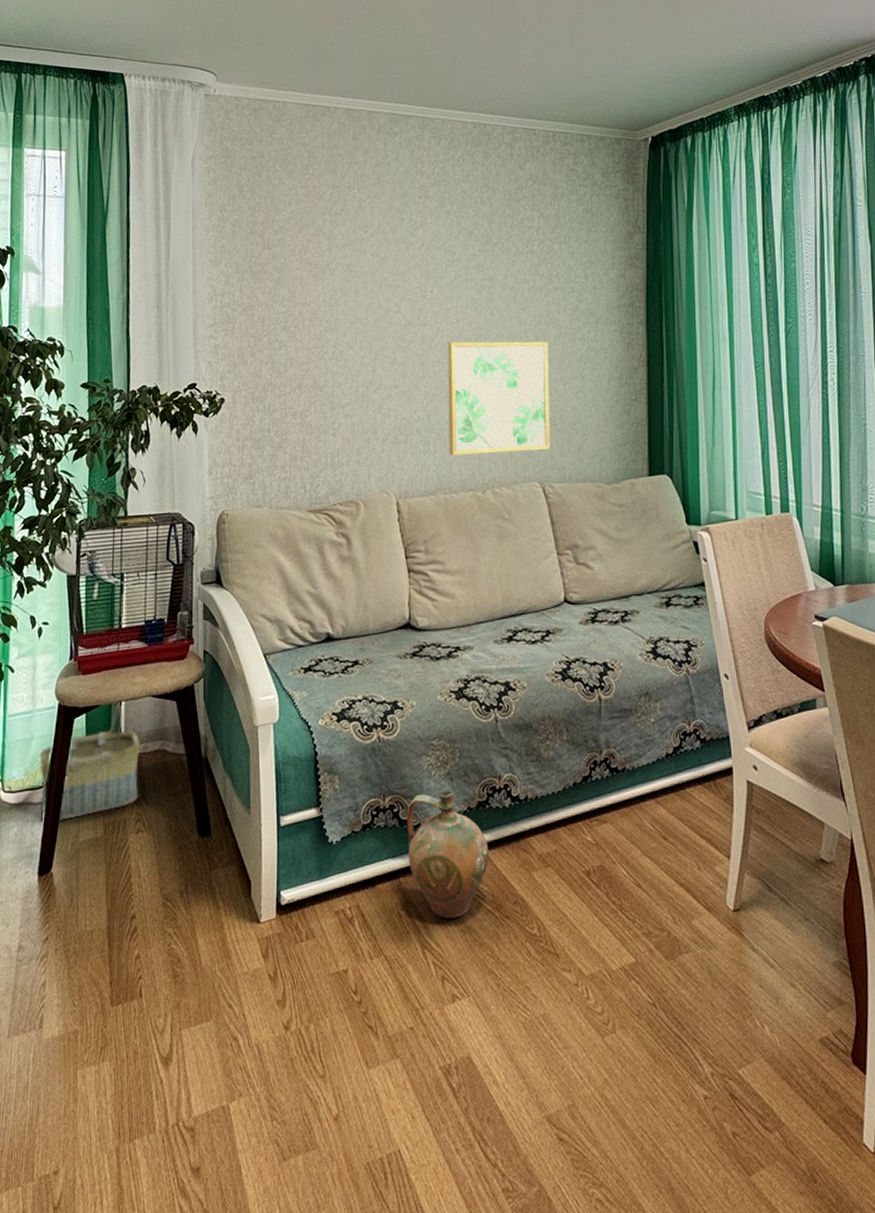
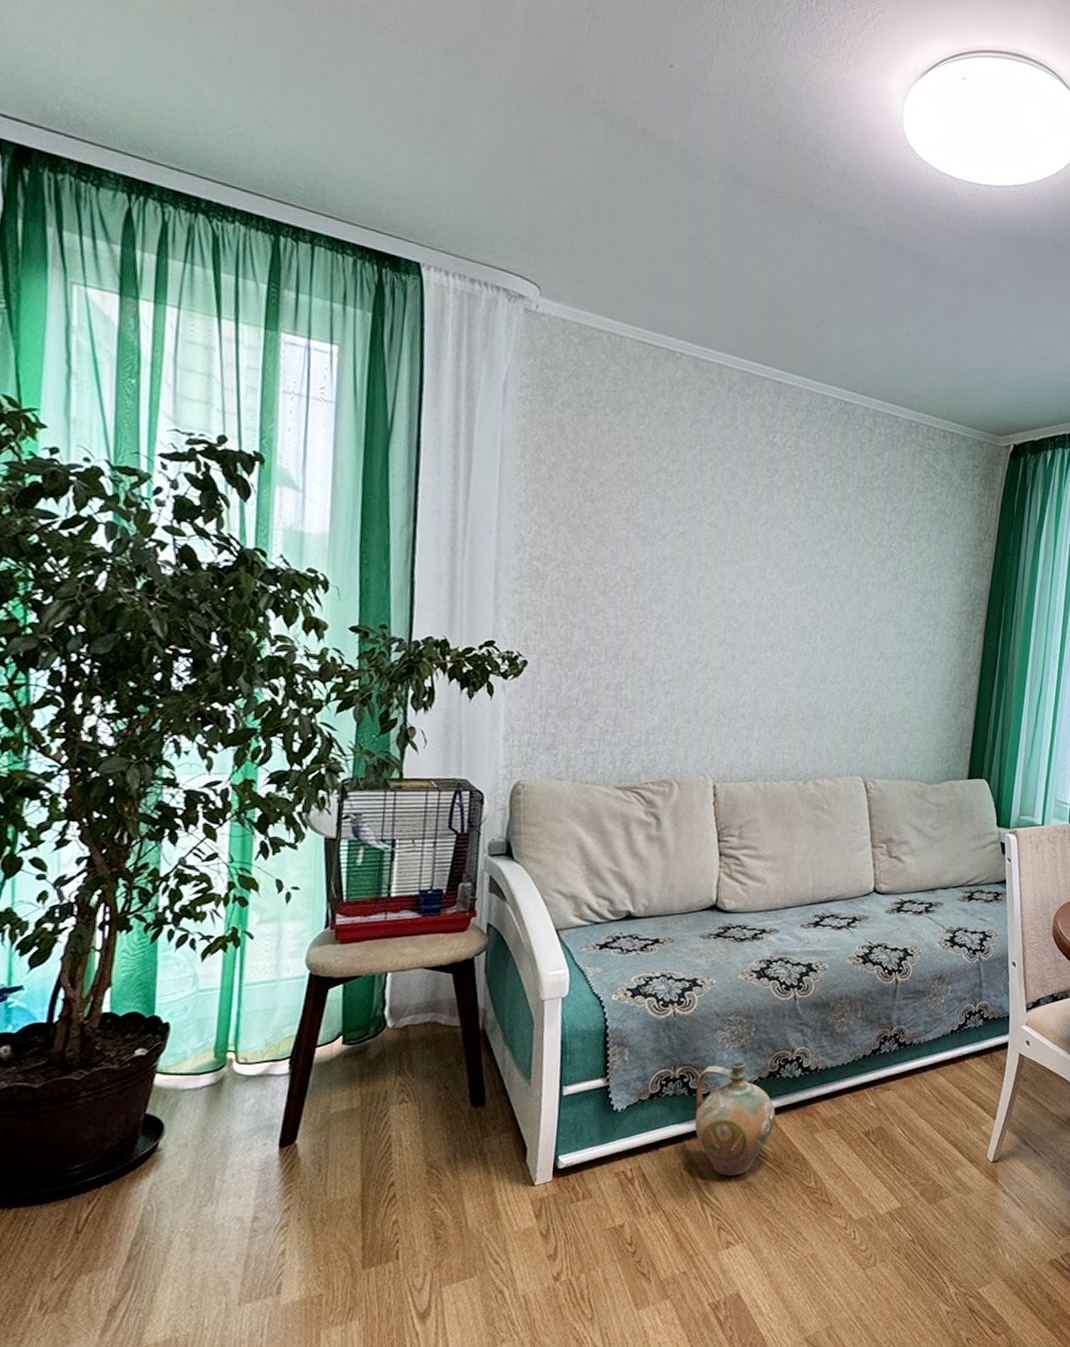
basket: present [40,702,141,821] -> none [284,973,409,1093]
wall art: present [448,341,551,455] -> none [773,628,887,746]

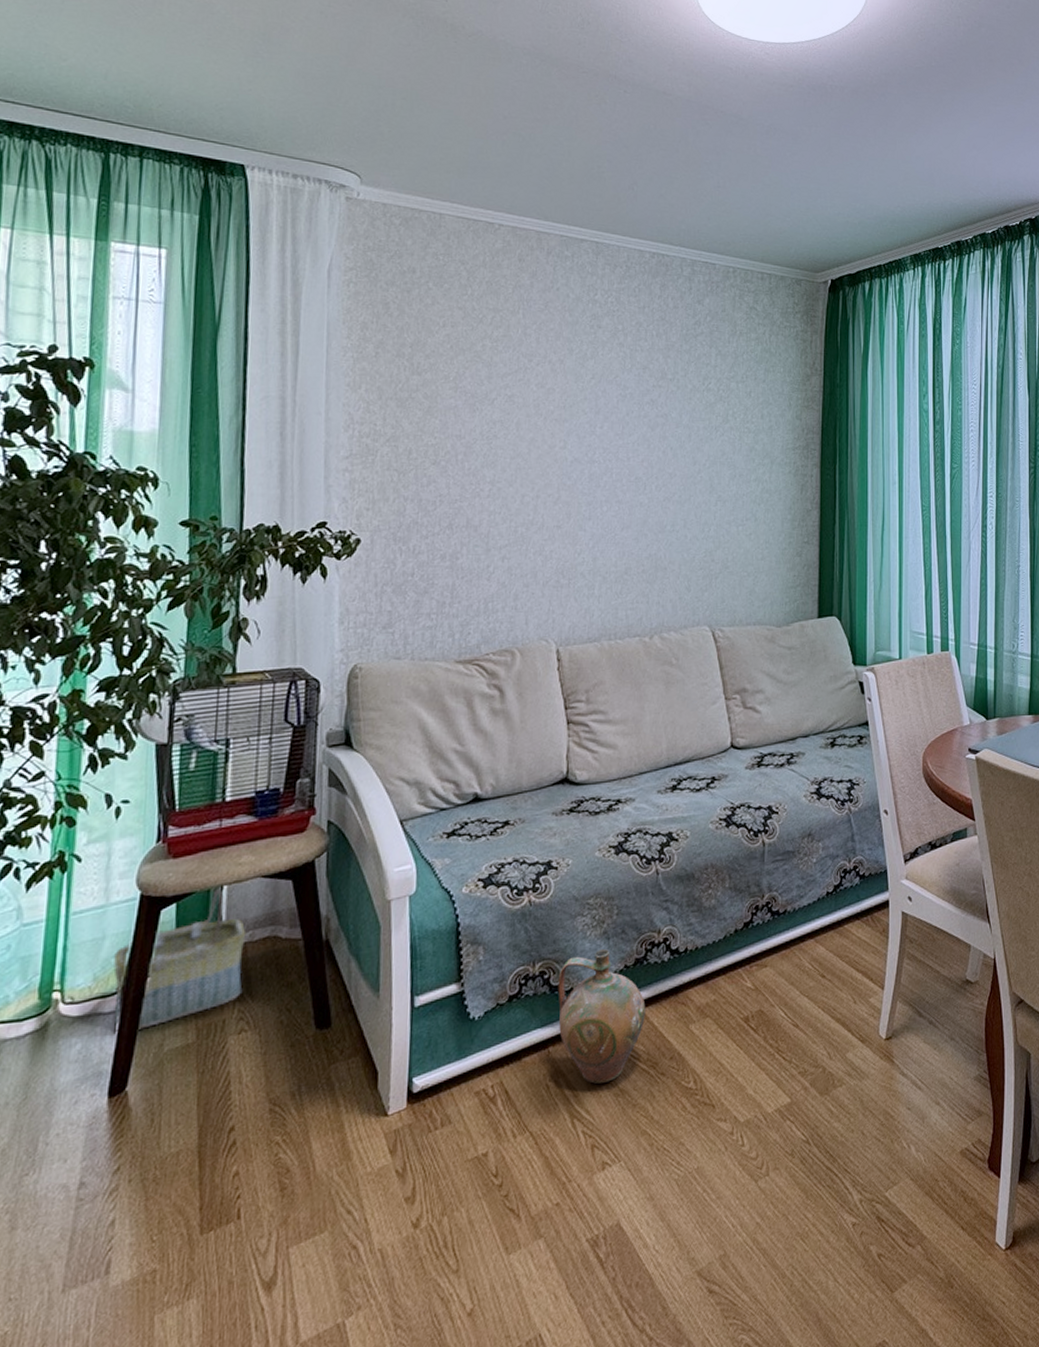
basket: none [284,973,409,1093] -> present [113,887,246,1033]

